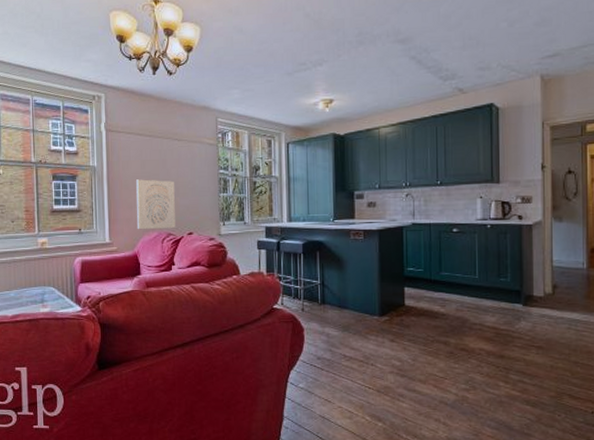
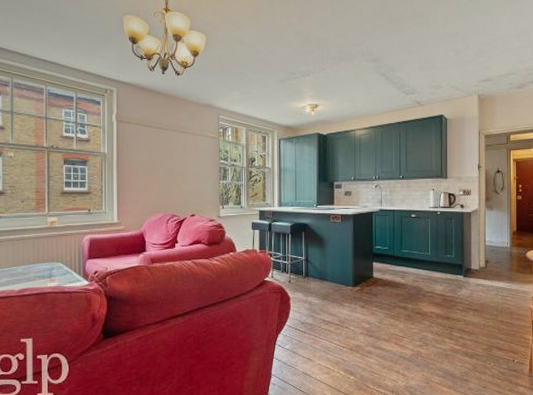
wall art: present [136,179,175,229] -> none [143,166,179,210]

